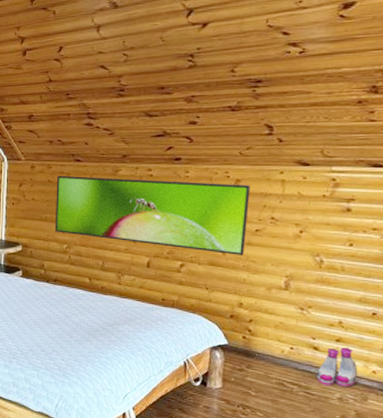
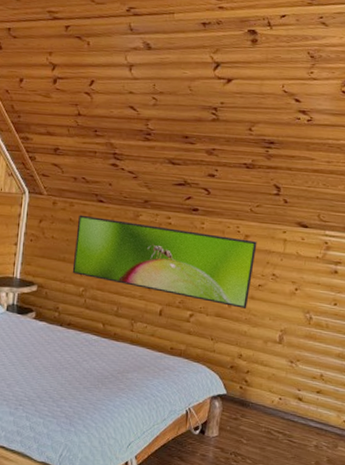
boots: present [316,347,357,387] -> none [298,398,332,436]

